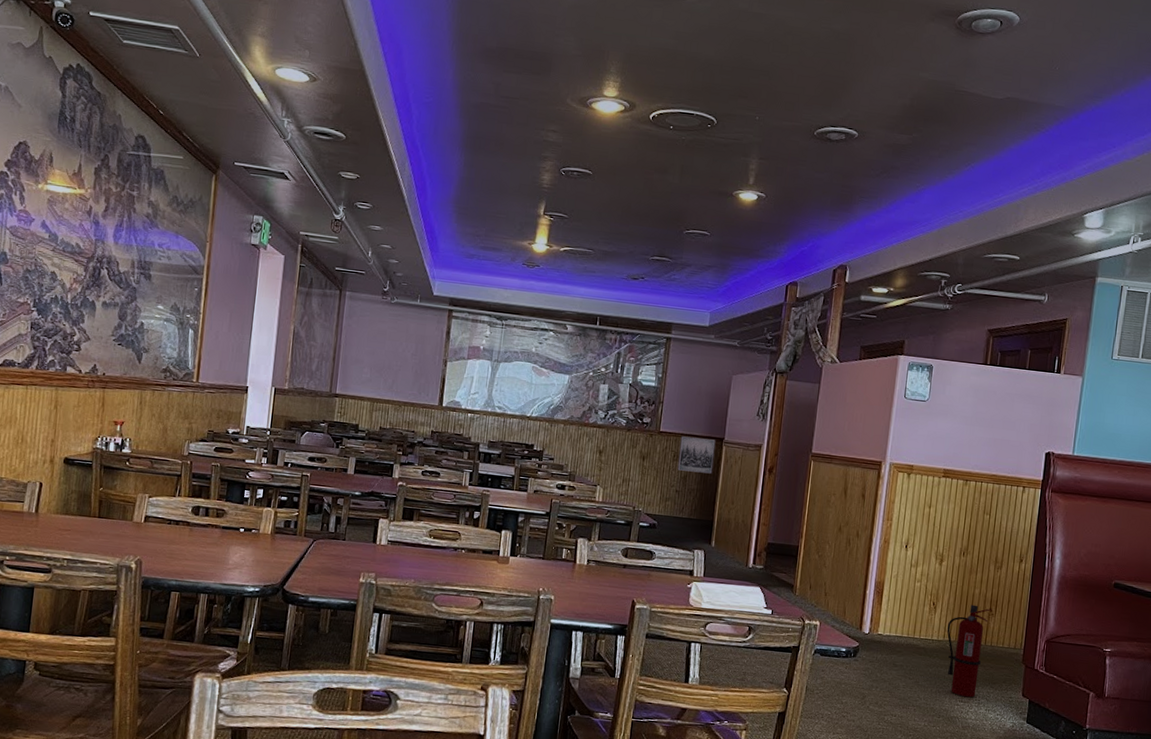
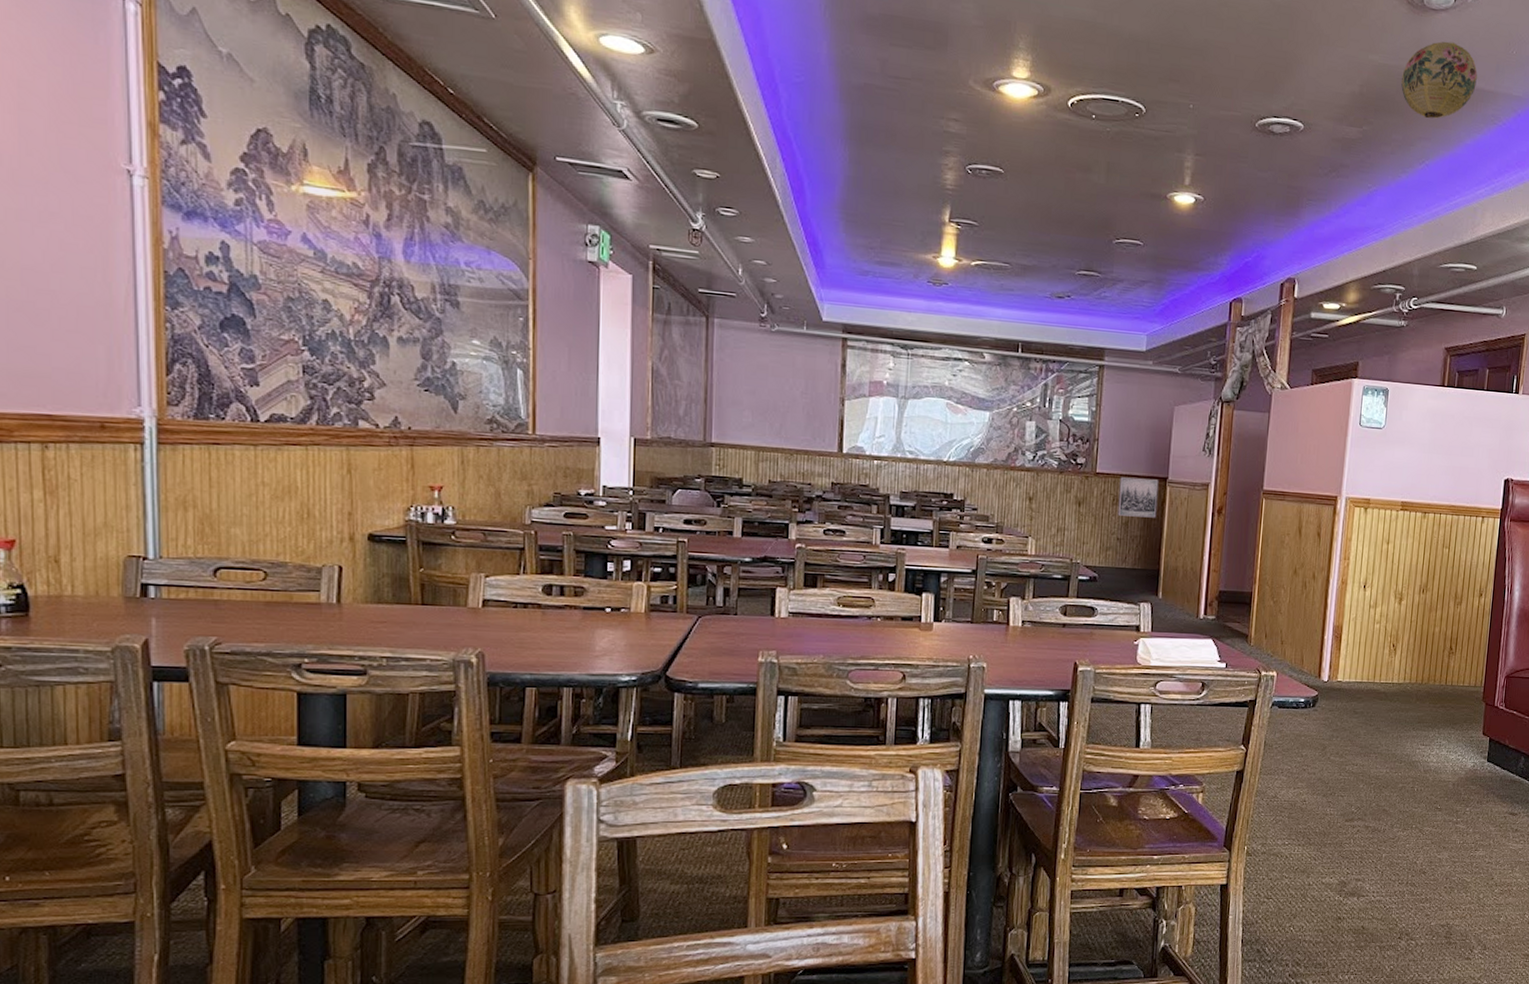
fire extinguisher: present [947,604,992,698] -> none [1407,644,1452,740]
paper lantern: none [949,60,1022,127] -> present [1401,41,1478,119]

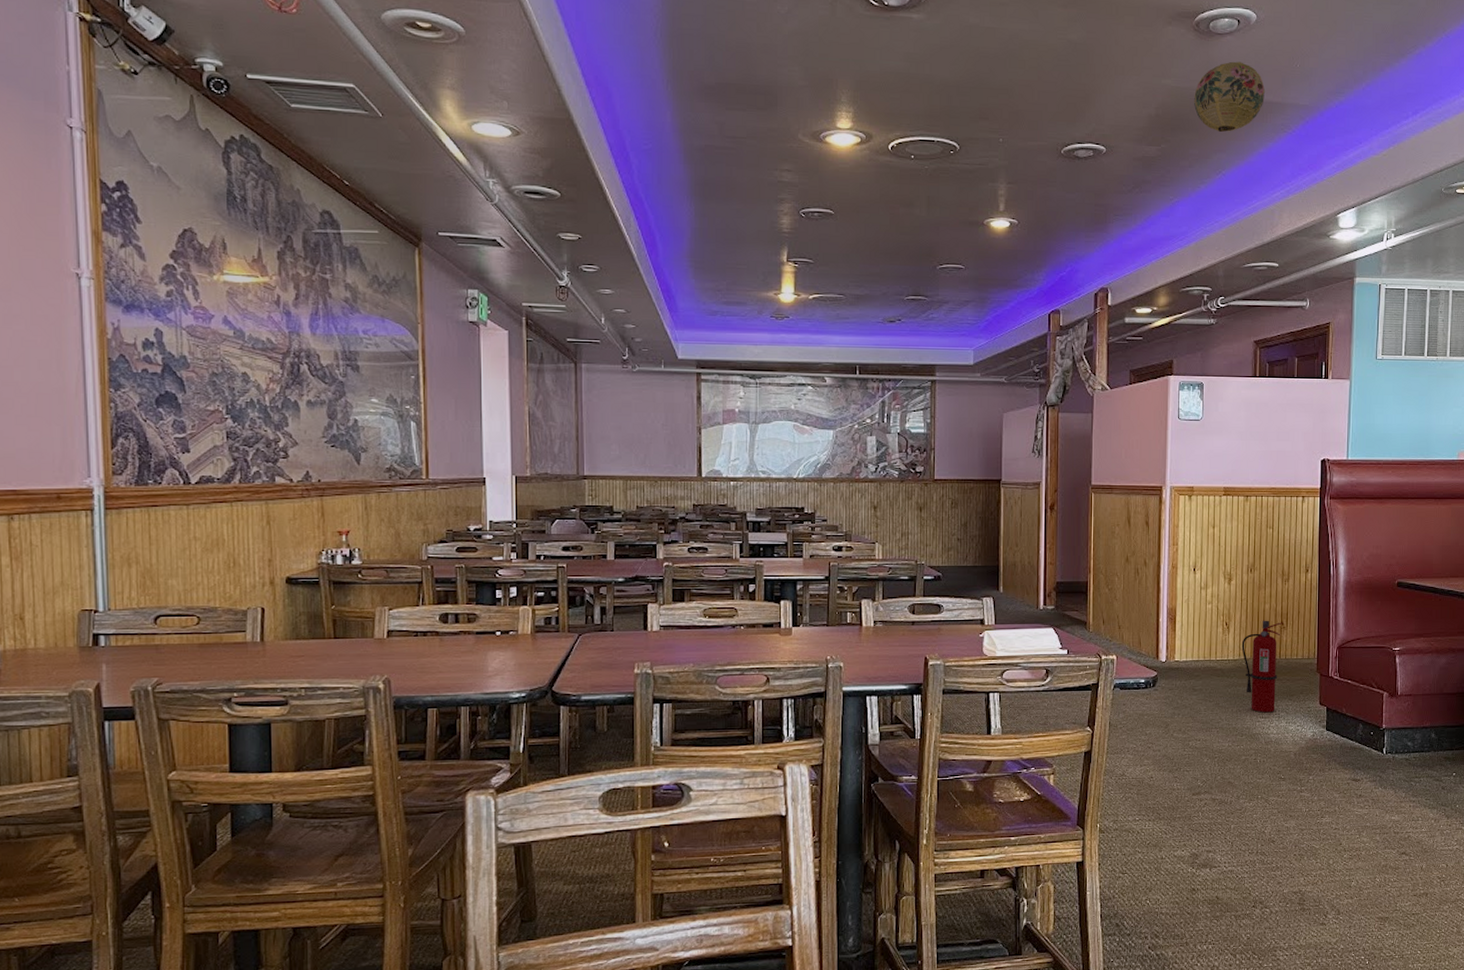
wall art: present [1117,477,1159,518] -> none [957,482,993,518]
fire extinguisher: none [1407,644,1452,740] -> present [1241,620,1283,713]

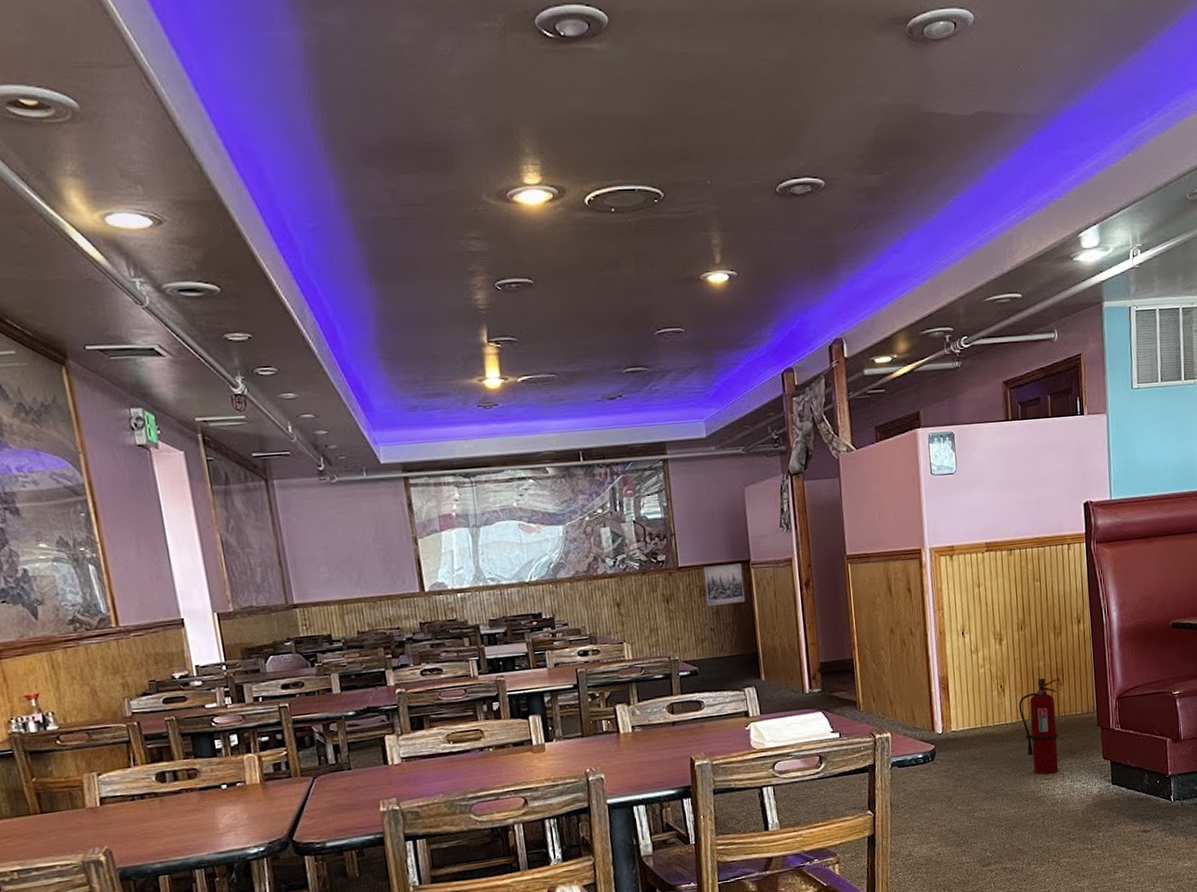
wall art: none [957,482,993,518] -> present [703,563,746,606]
paper lantern: present [1194,61,1266,133] -> none [914,70,991,153]

